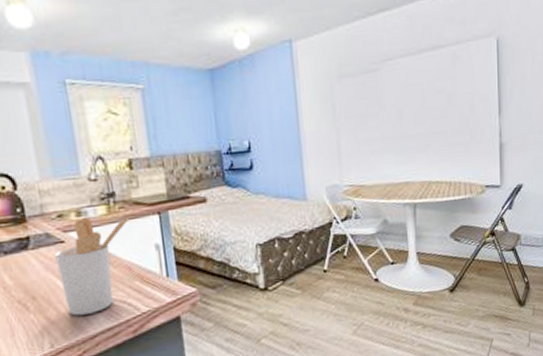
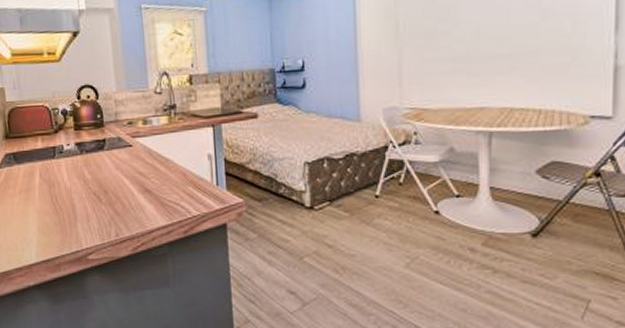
utensil holder: present [55,216,130,316] -> none [124,125,187,212]

